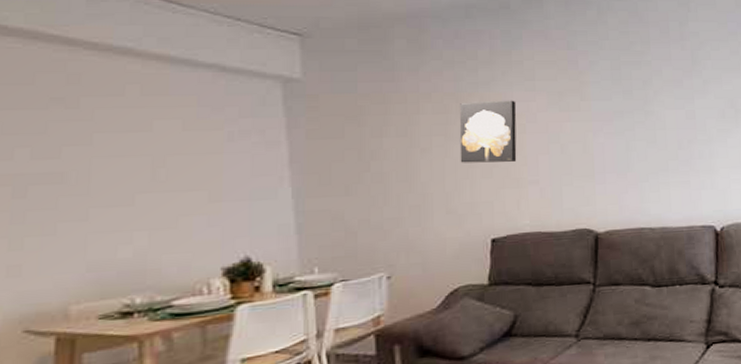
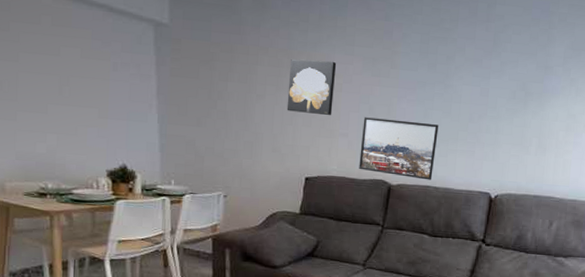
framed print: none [555,156,646,222] -> present [359,117,439,180]

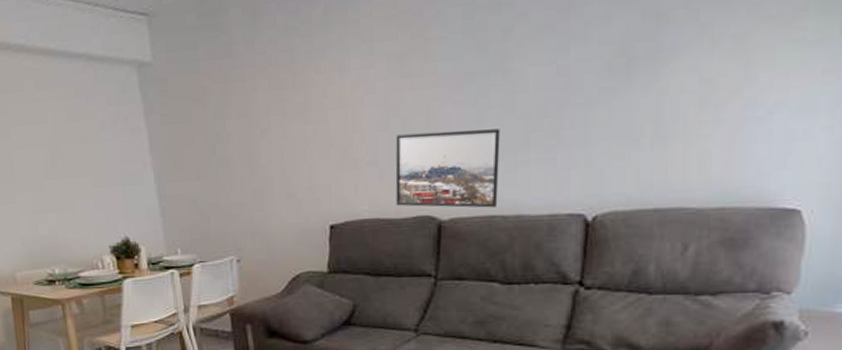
wall art: present [286,59,337,115] -> none [295,68,355,144]

